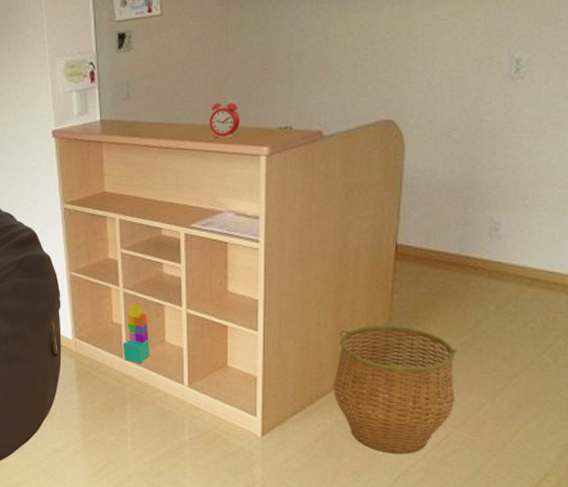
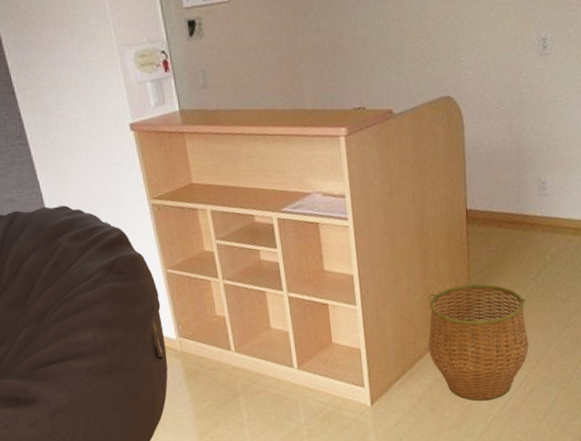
toy blocks: present [122,303,151,364] -> none [228,293,258,354]
alarm clock: present [209,96,240,138] -> none [288,80,317,122]

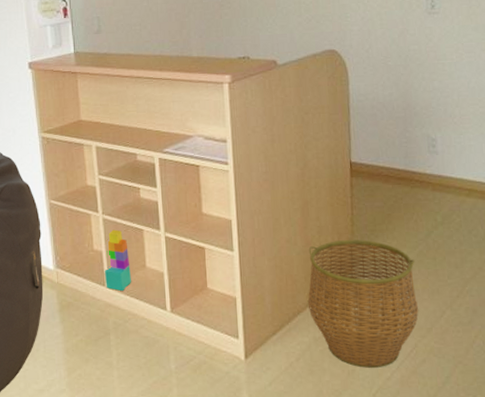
toy blocks: none [228,293,258,354] -> present [104,229,132,292]

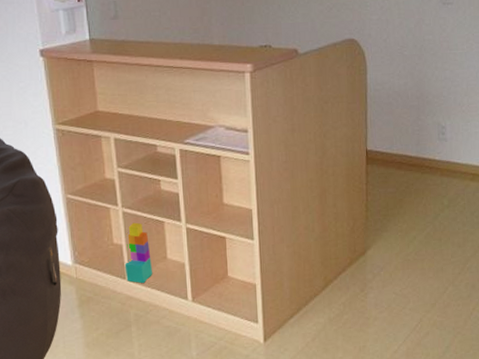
basket: present [307,240,419,368] -> none [323,224,425,343]

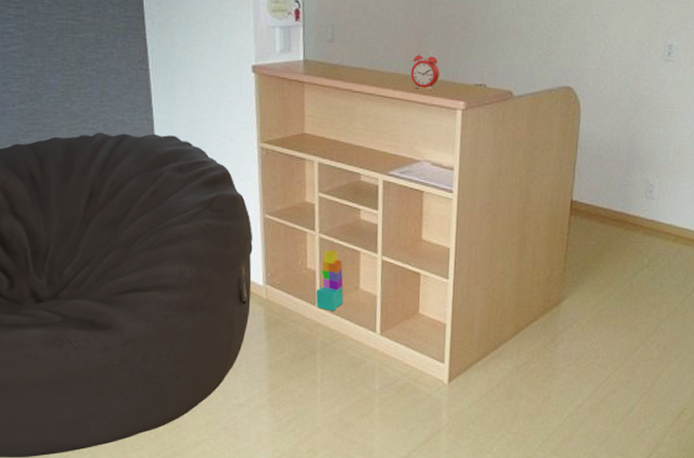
alarm clock: none [196,16,224,57] -> present [411,49,439,90]

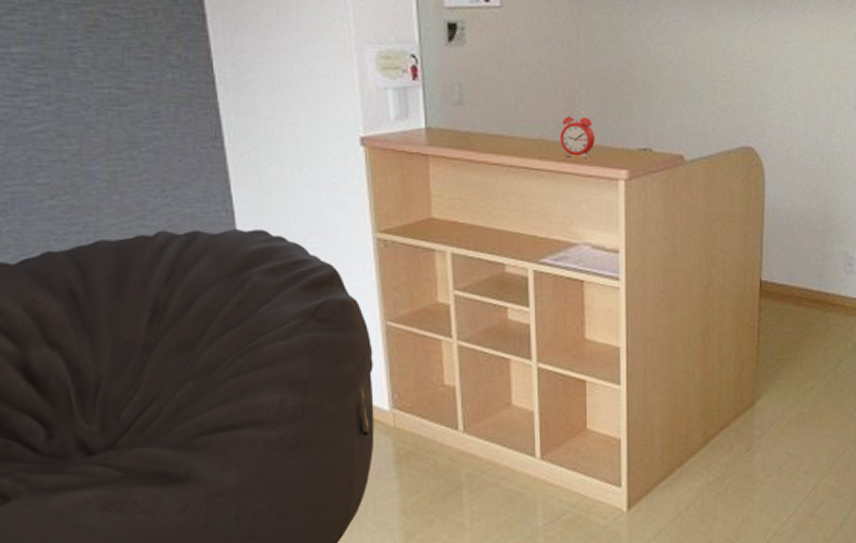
toy blocks: present [316,249,344,312] -> none [457,359,493,436]

